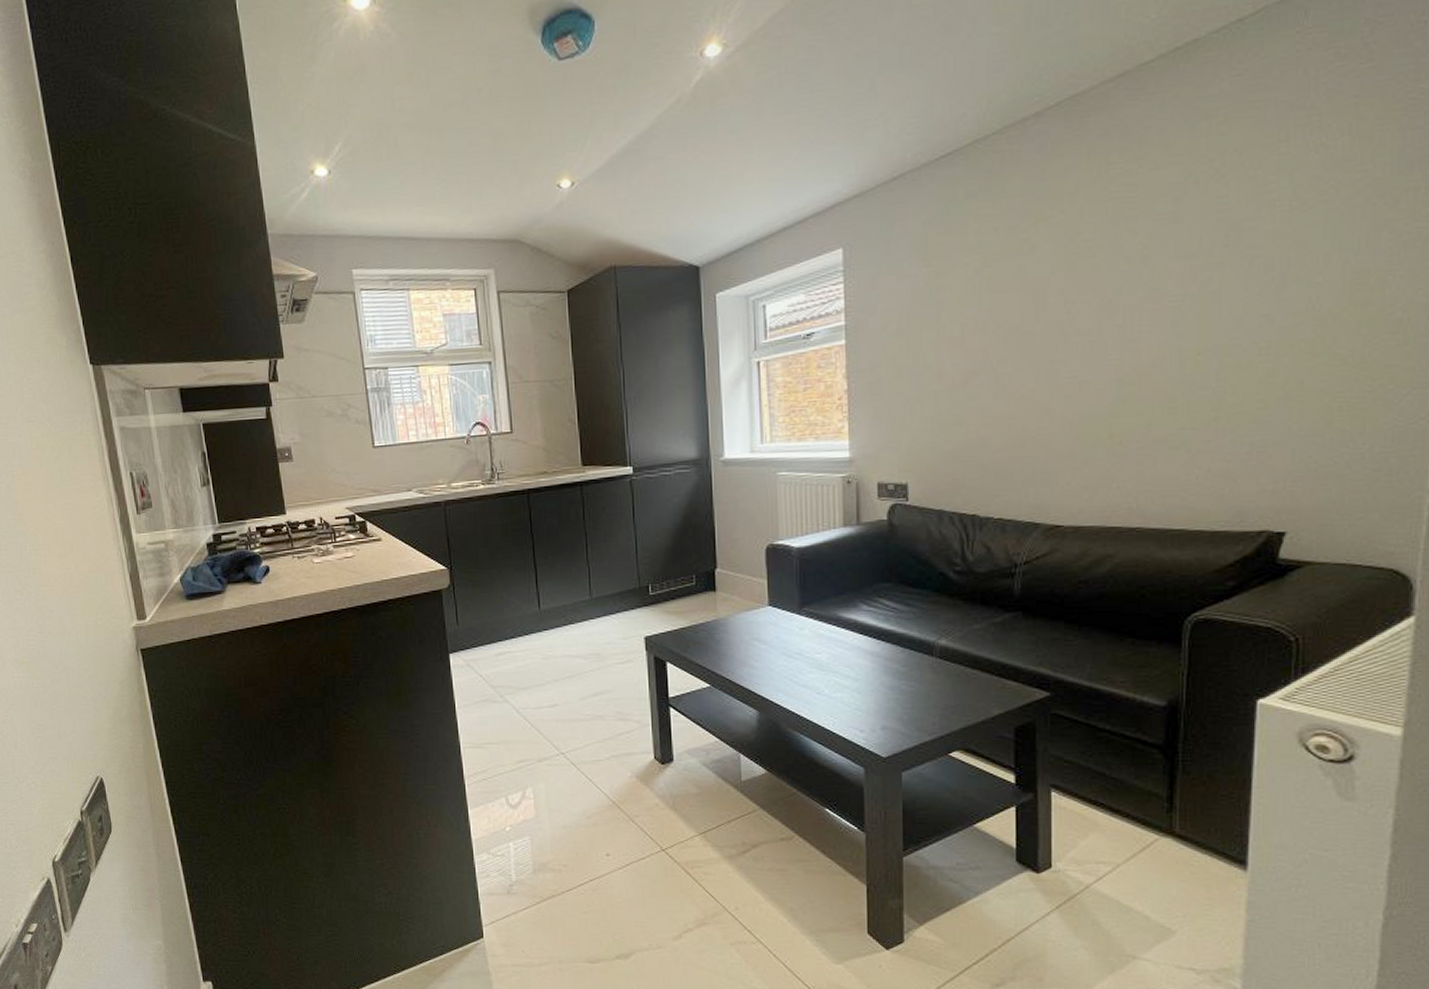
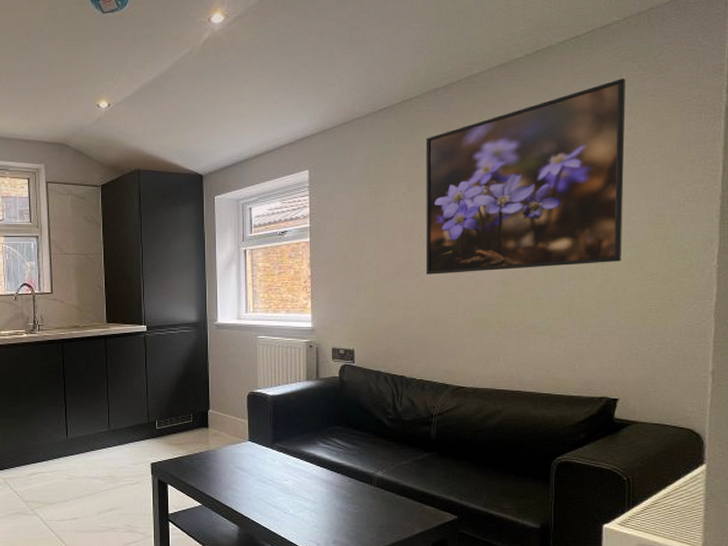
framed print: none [1007,75,1315,378] -> present [425,79,626,275]

